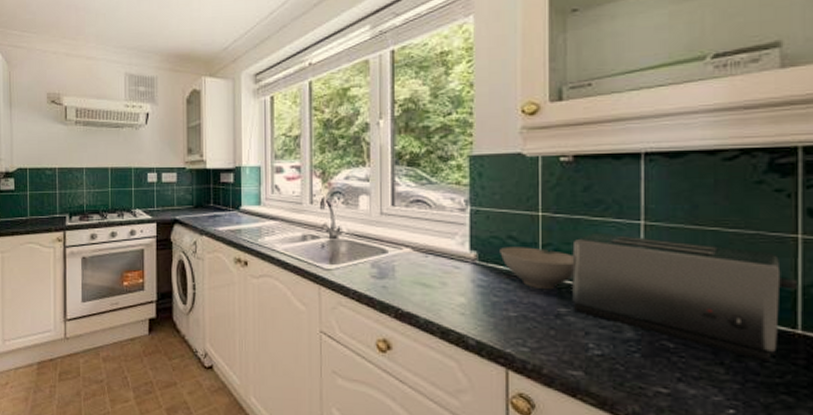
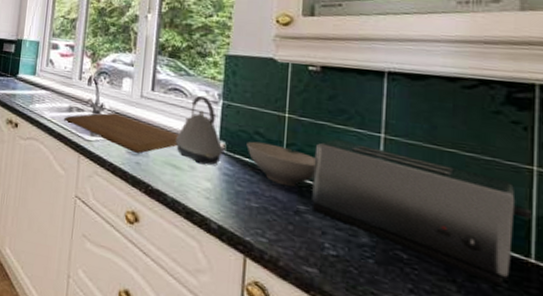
chopping board: none [297,236,426,276] -> present [63,113,179,153]
kettle: none [422,204,475,278] -> present [175,95,223,165]

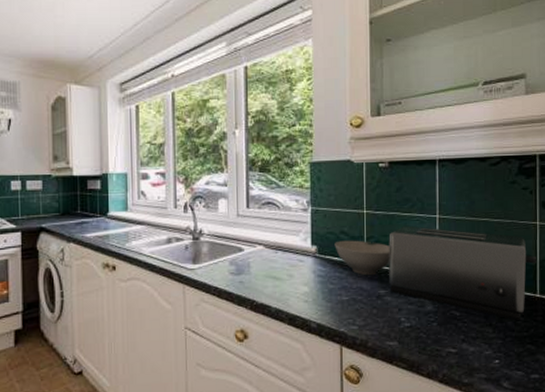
chopping board: present [63,113,179,153] -> none [163,237,276,272]
kettle: present [175,95,223,165] -> none [273,205,316,270]

